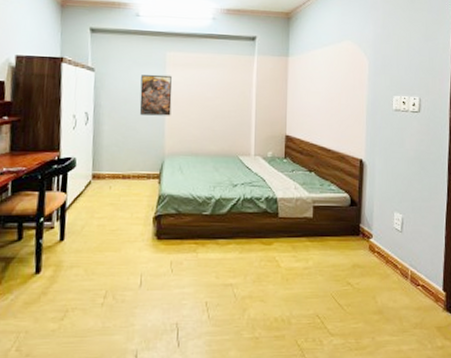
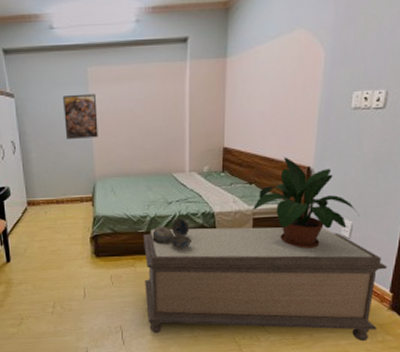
bench: none [205,211,438,347] -> present [142,227,388,342]
decorative bowl: none [216,202,255,235] -> present [152,218,191,249]
potted plant: none [313,149,408,240] -> present [253,157,359,249]

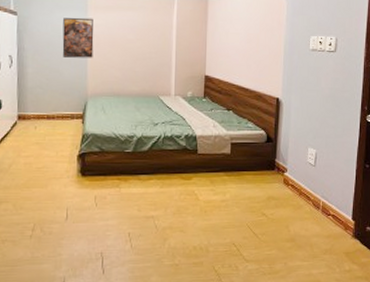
bench: present [142,227,388,342] -> none [128,149,348,271]
decorative bowl: present [152,218,191,249] -> none [138,140,175,171]
potted plant: present [253,157,359,249] -> none [231,88,322,174]

